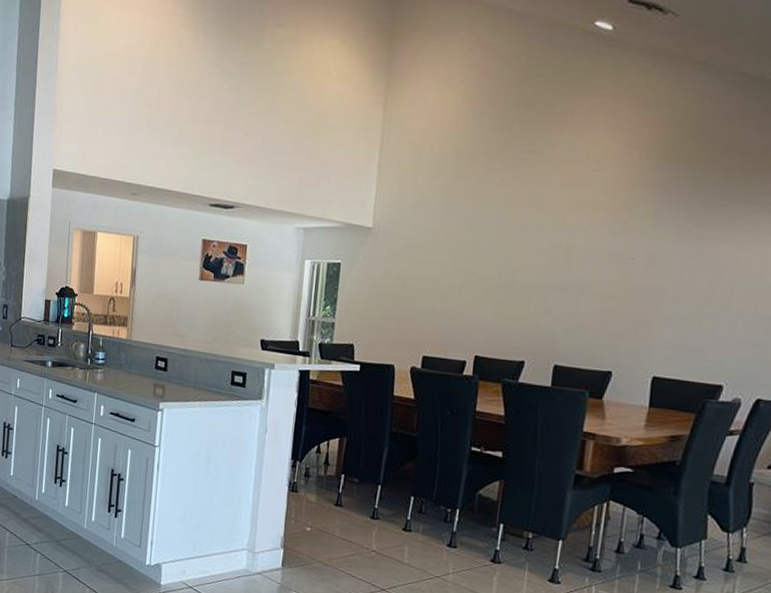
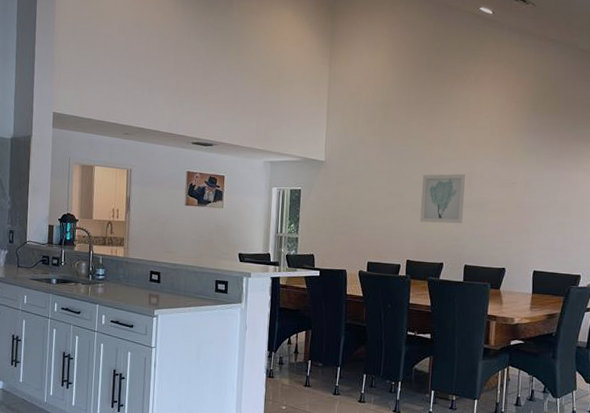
wall art: none [495,245,562,312] -> present [420,174,465,224]

